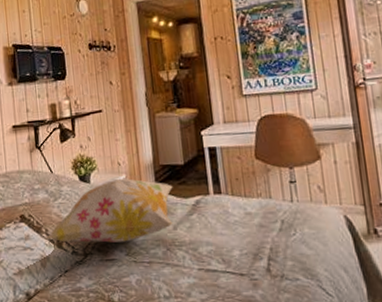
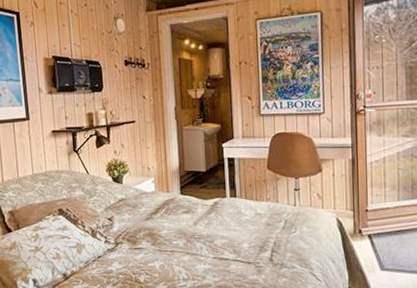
decorative pillow: present [44,178,173,243] -> none [80,180,195,234]

